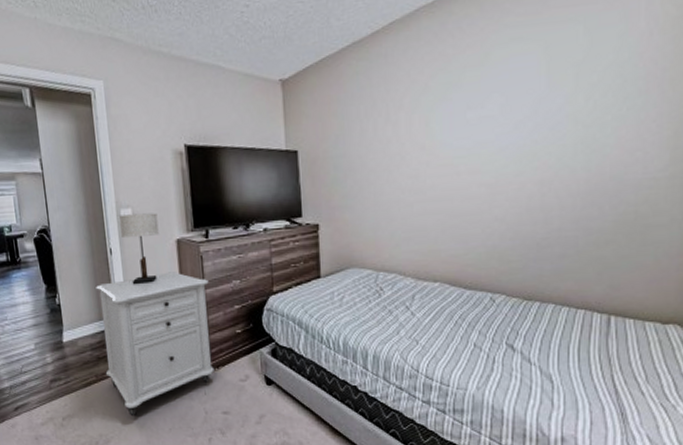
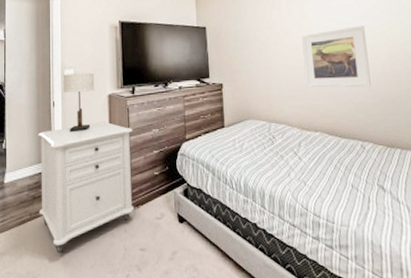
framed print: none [424,144,511,228] -> present [302,26,371,88]

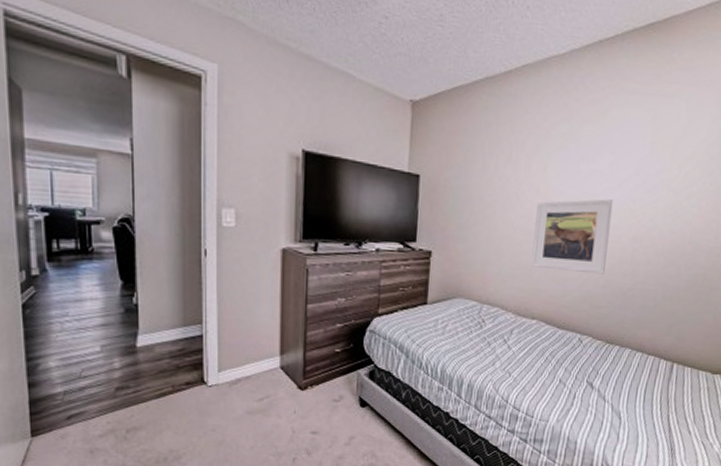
filing cabinet: present [38,121,134,252] -> none [183,282,312,431]
table lamp: present [63,73,94,133] -> none [220,214,264,292]

